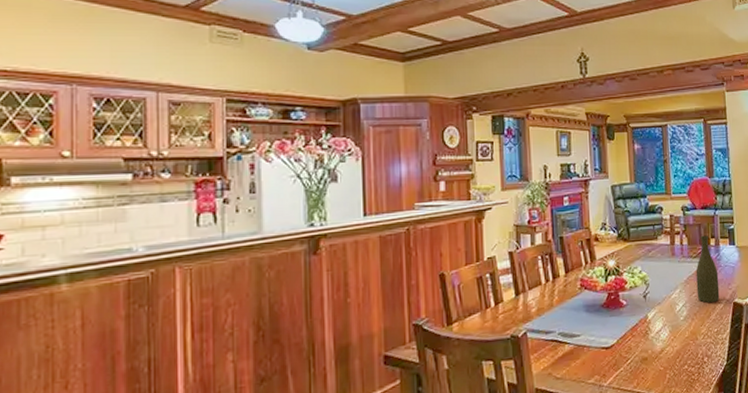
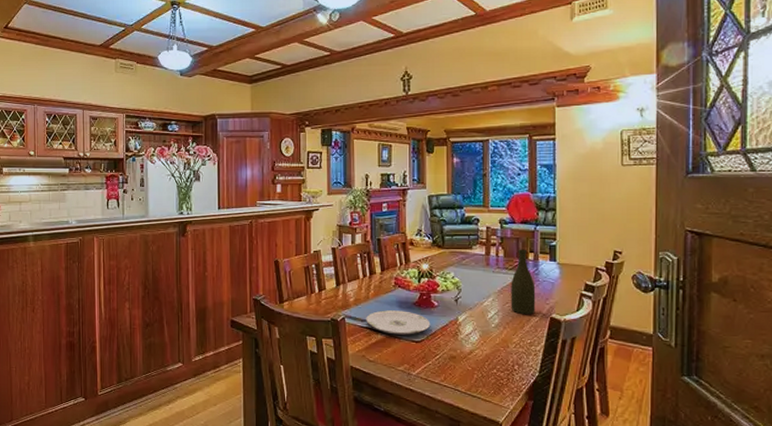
plate: none [551,315,620,344] -> present [366,310,431,335]

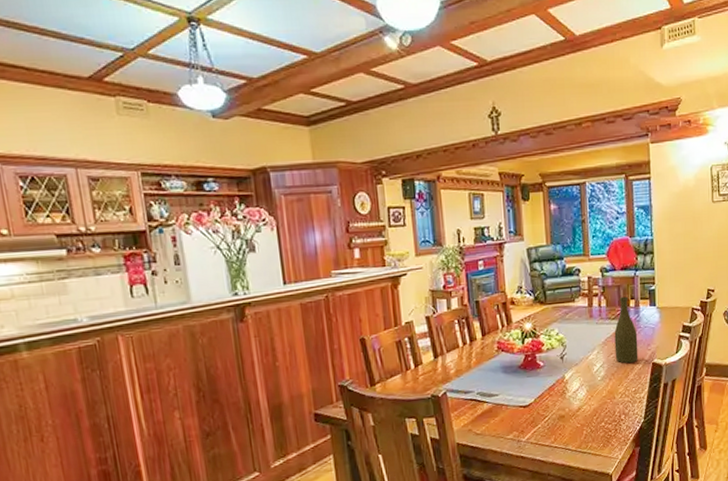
plate: present [366,310,431,335] -> none [469,376,538,403]

